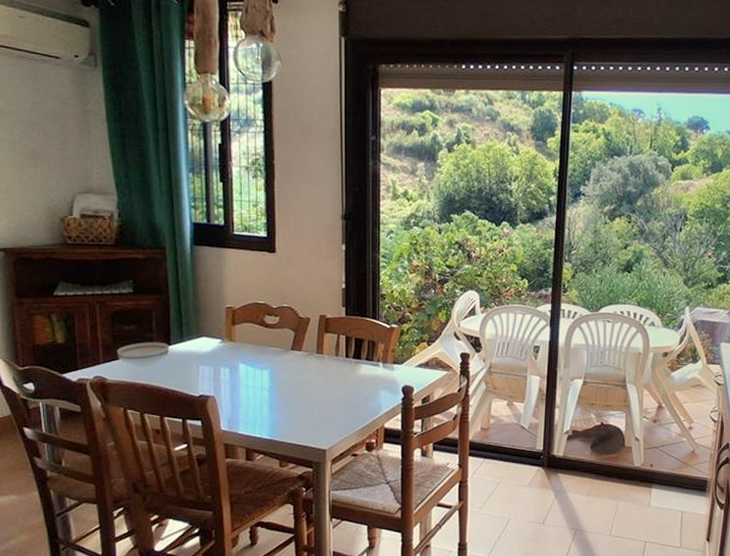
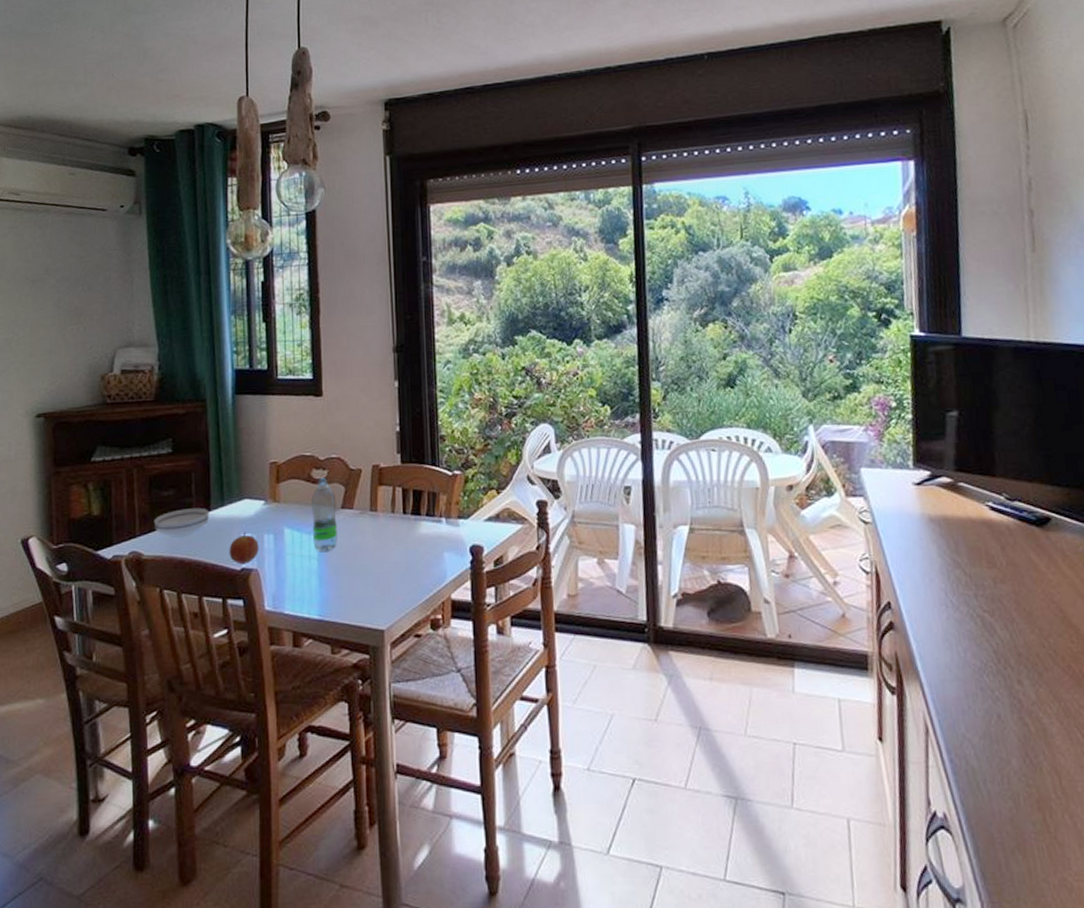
fruit: none [188,365,216,392] -> present [229,533,259,565]
bottle: none [264,322,287,385] -> present [311,477,337,553]

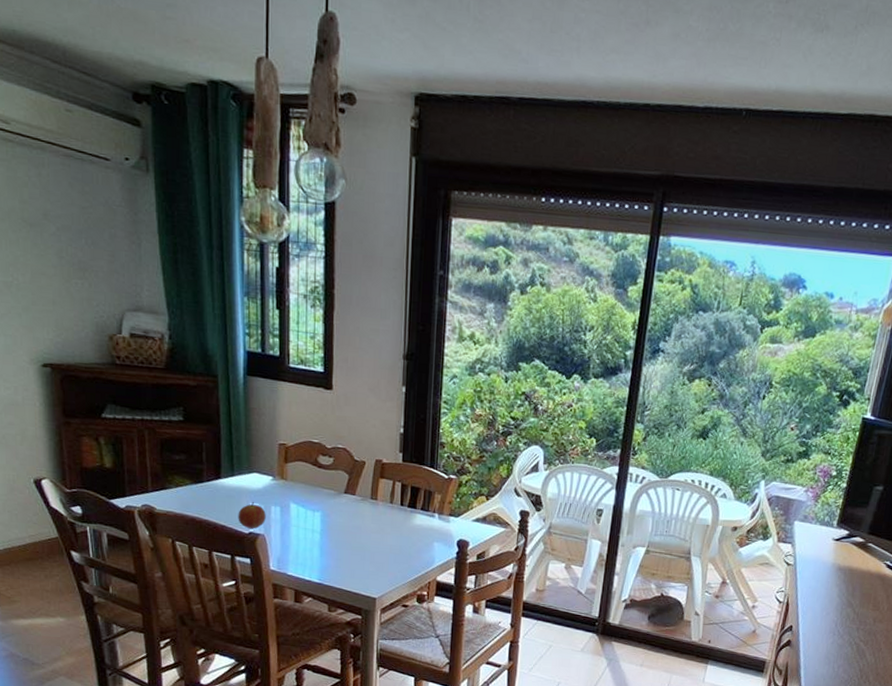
bowl: present [153,508,209,538] -> none [165,473,220,499]
bottle: present [311,477,337,553] -> none [316,463,340,529]

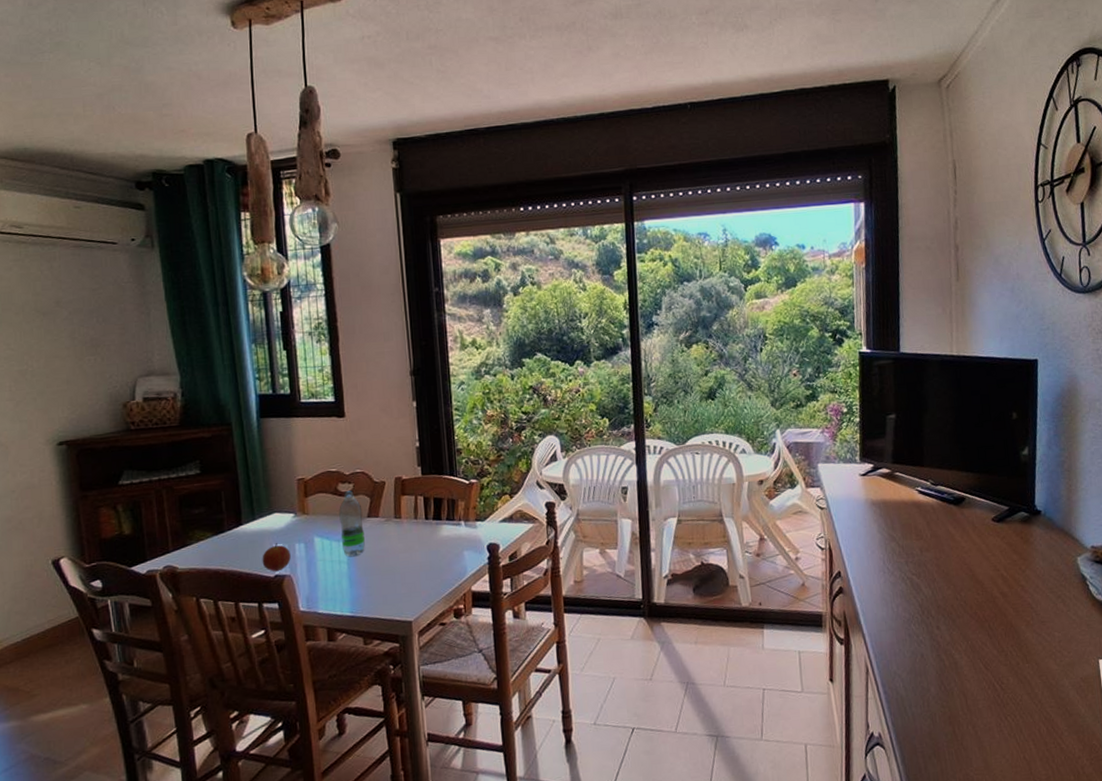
bottle: none [316,463,340,529] -> present [339,489,365,558]

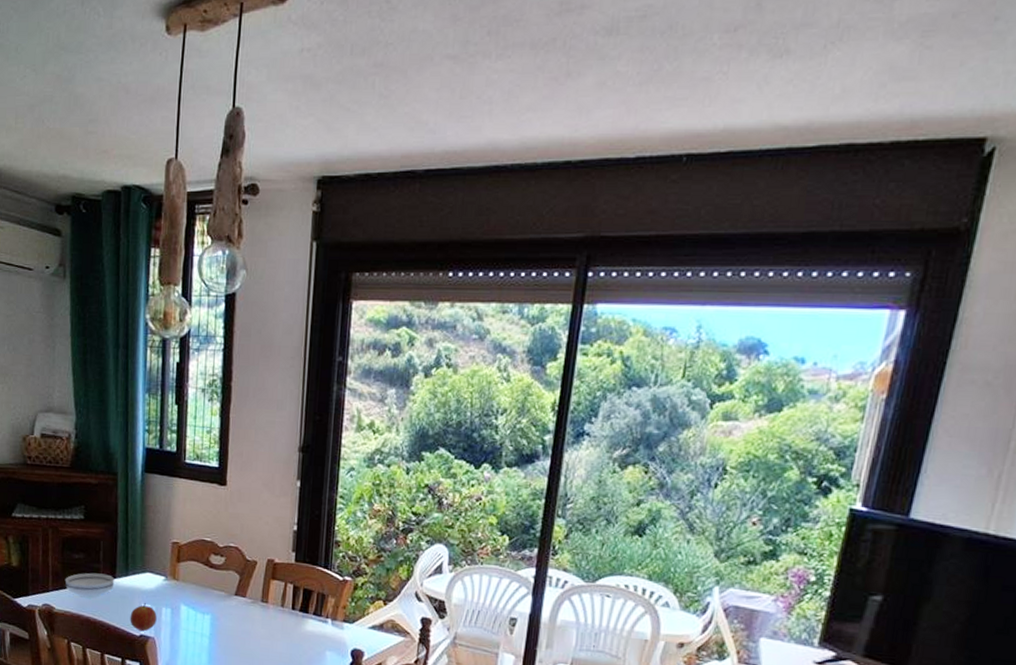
bowl: none [186,522,241,551] -> present [64,572,115,598]
bottle: present [339,489,365,558] -> none [206,563,231,633]

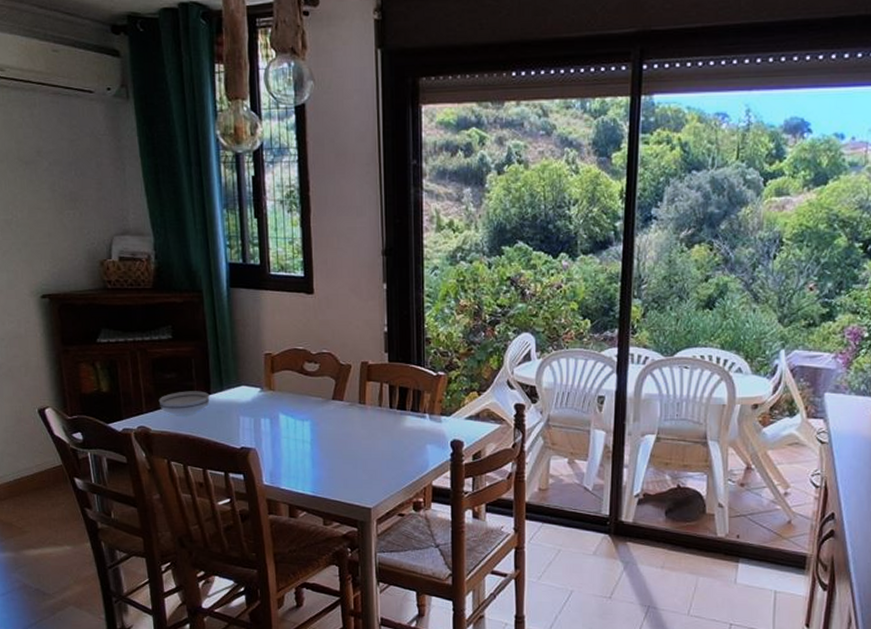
fruit: present [130,603,157,632] -> none [229,416,256,444]

